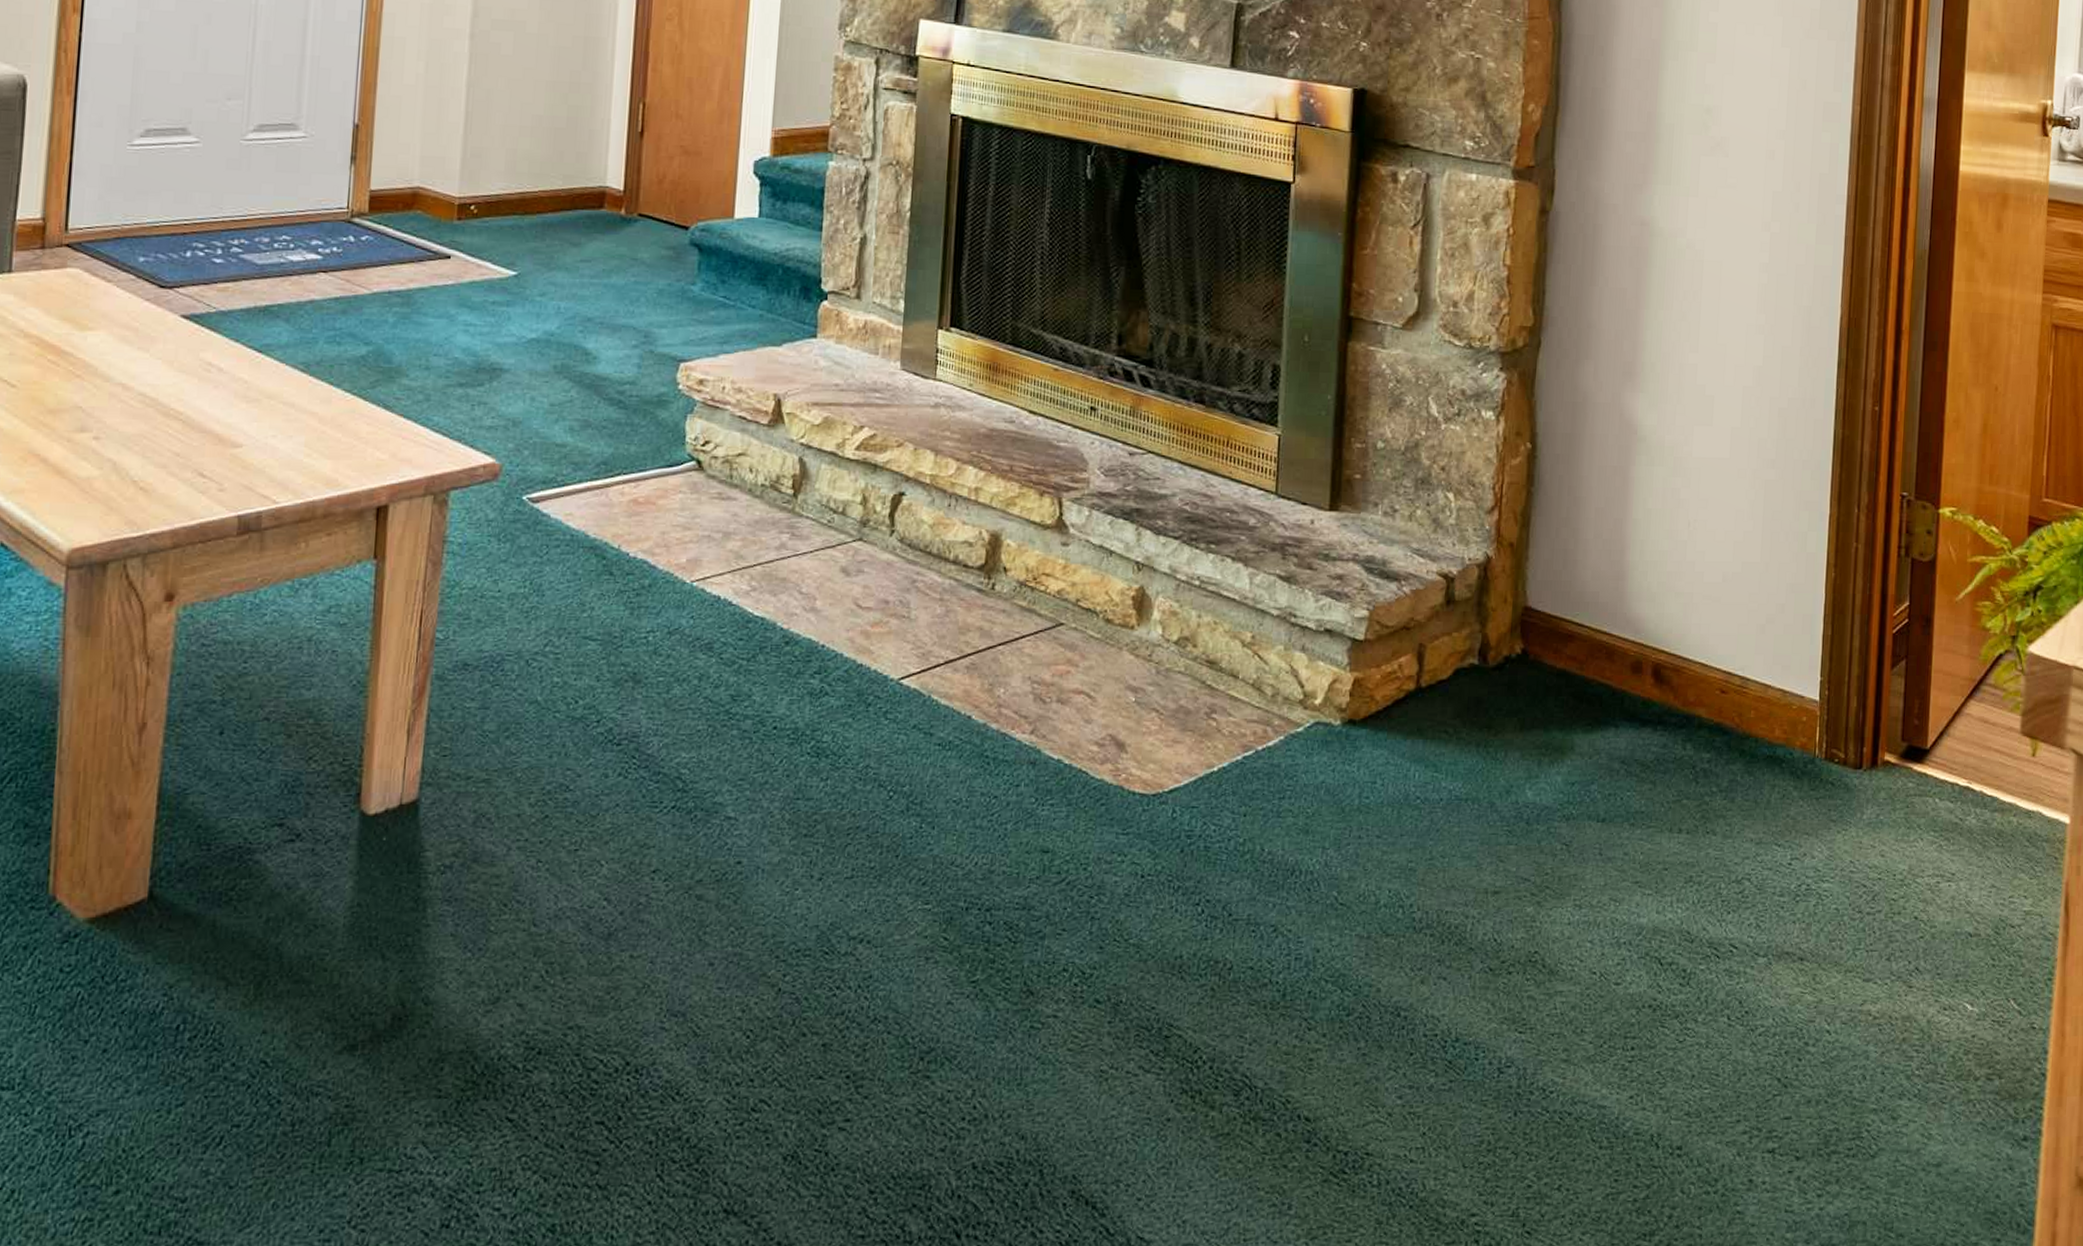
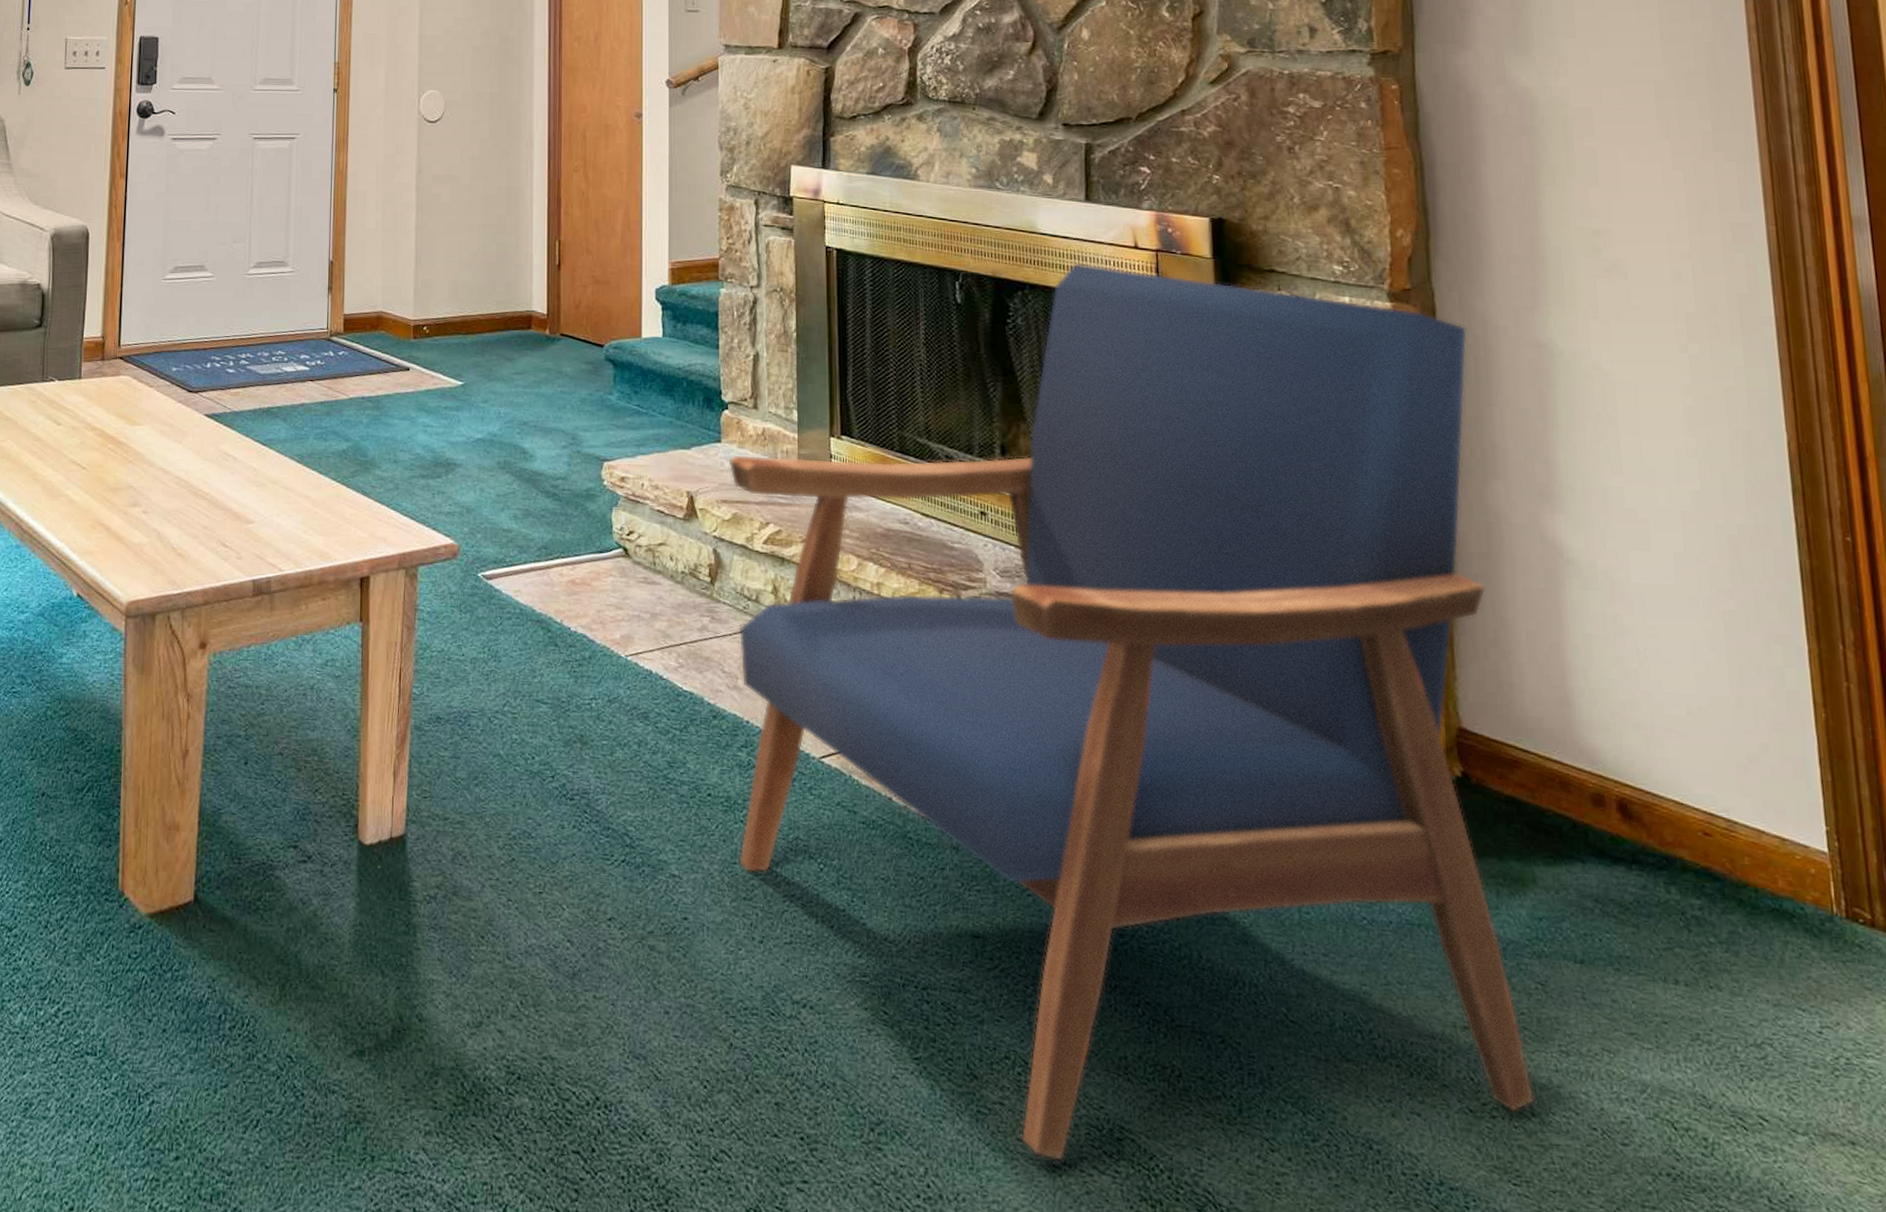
armchair: none [802,136,1581,1065] -> present [728,263,1536,1160]

